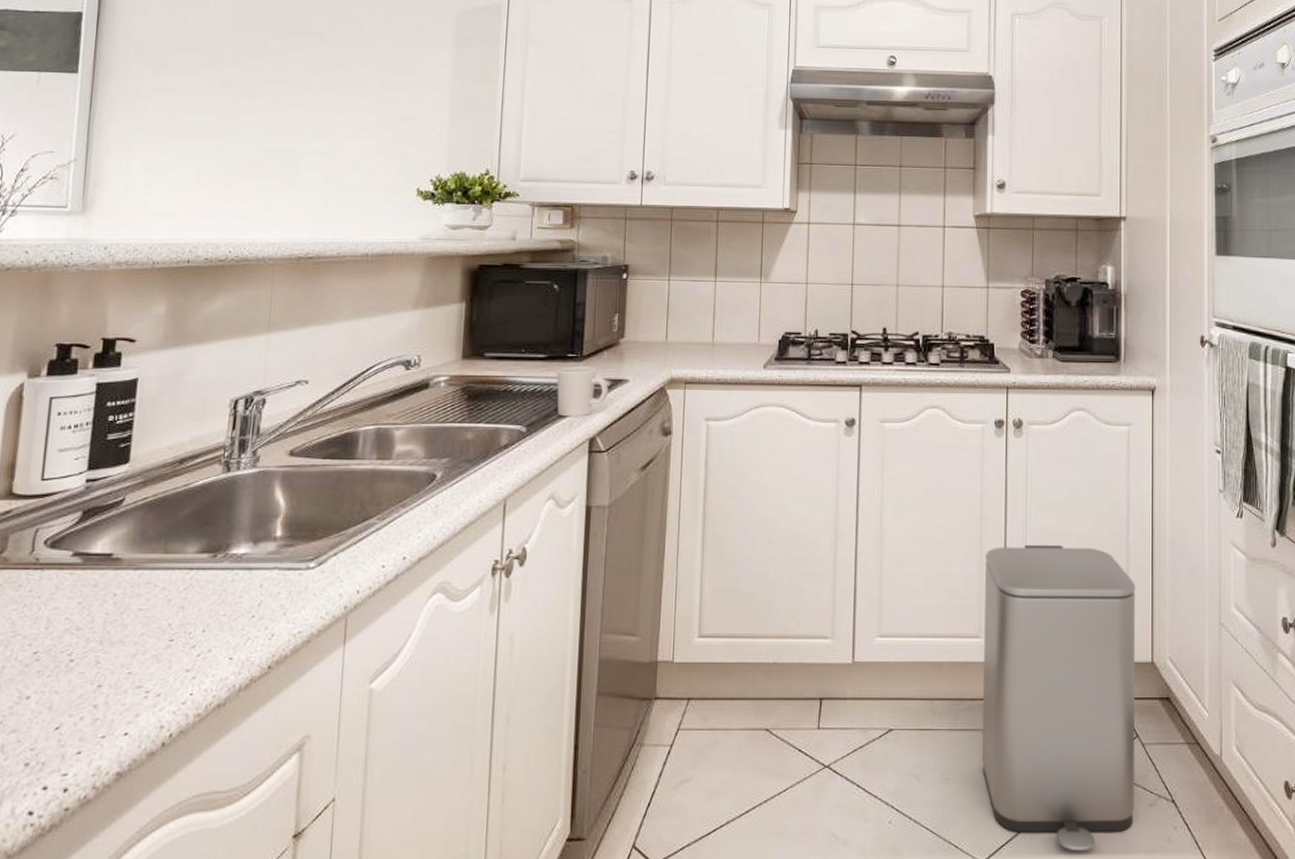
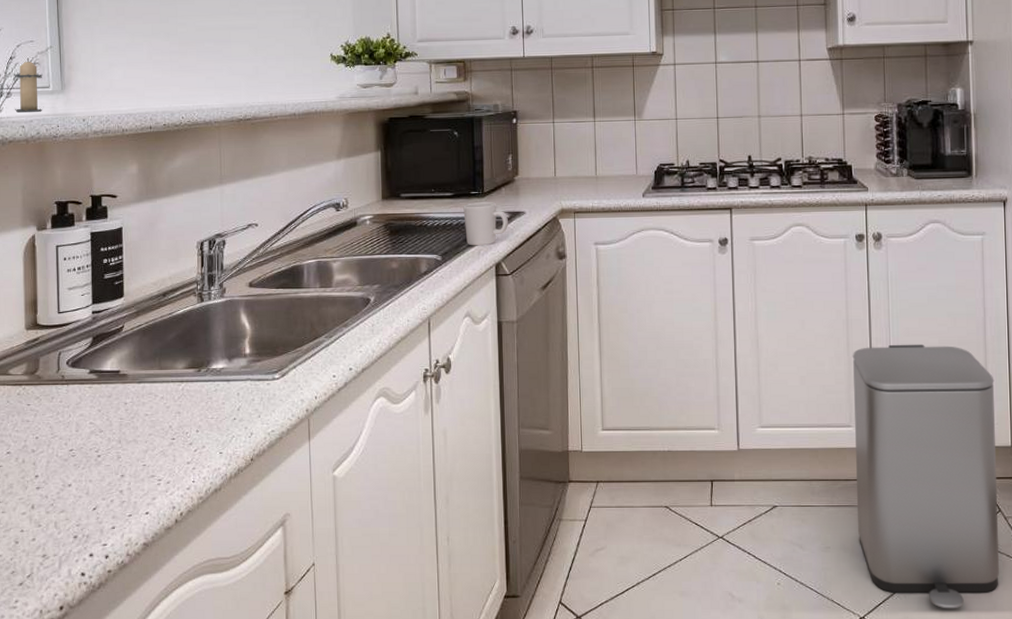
candle: none [19,170,61,235] -> present [13,57,43,113]

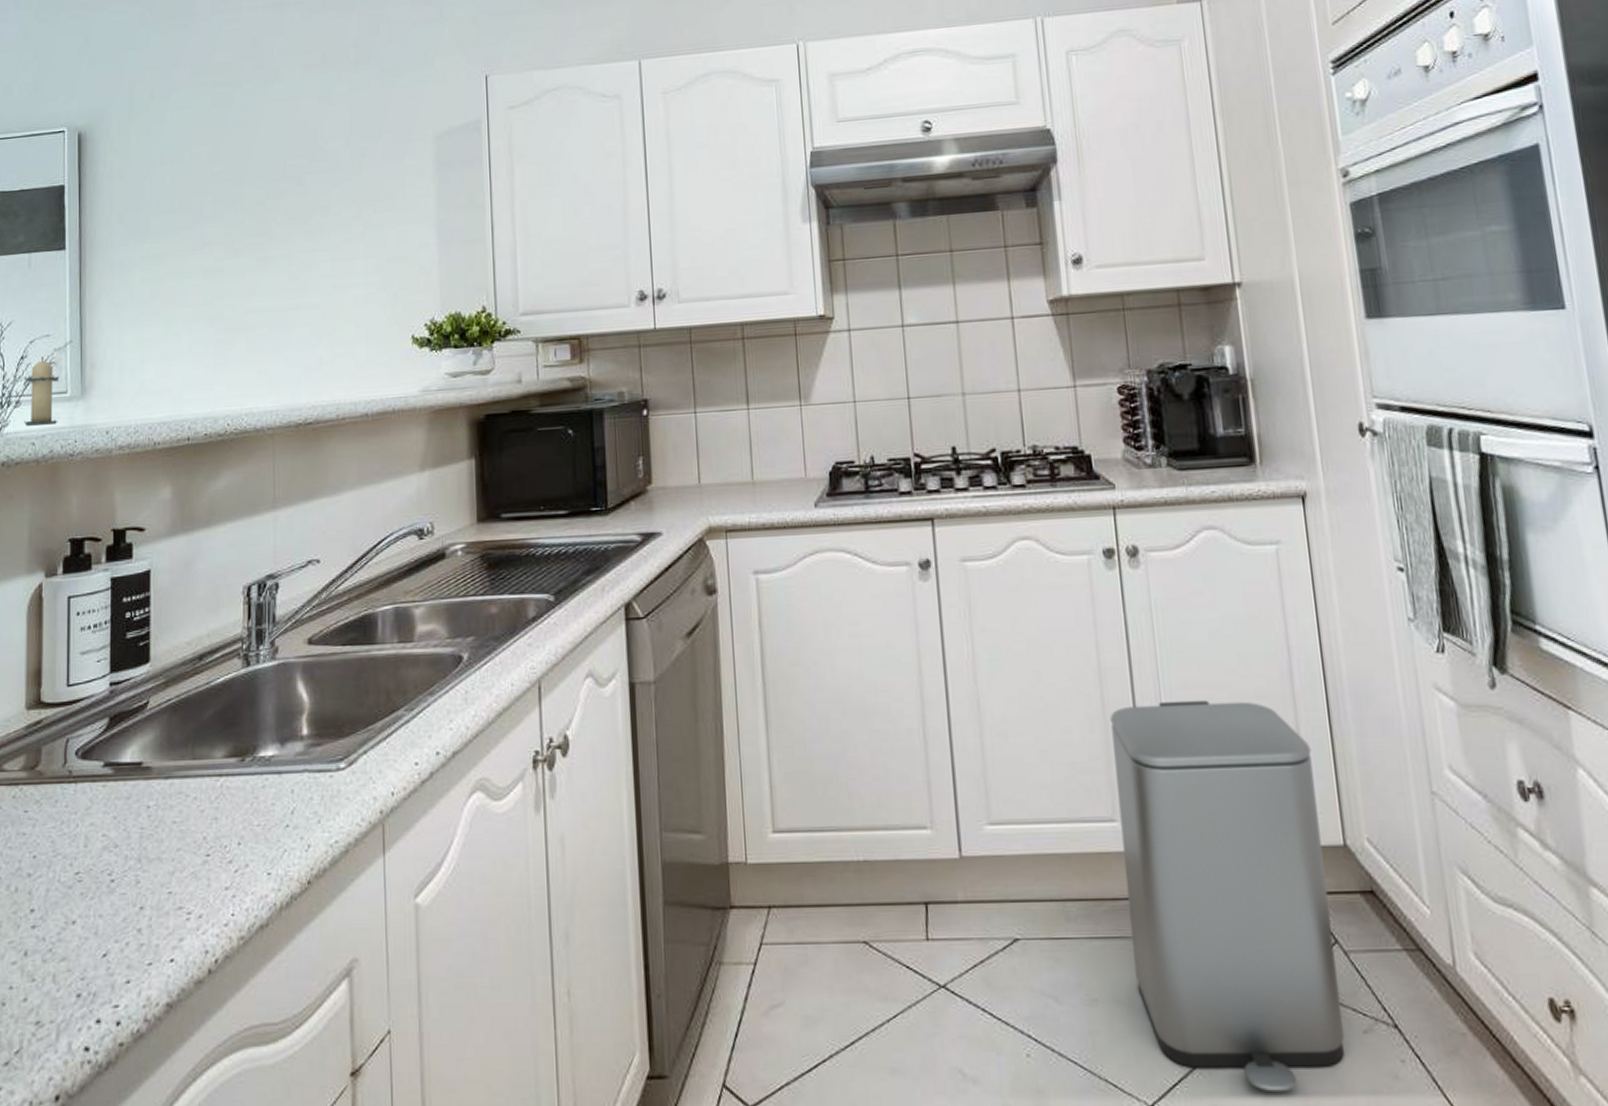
mug: present [463,202,508,246] -> none [581,521,640,581]

